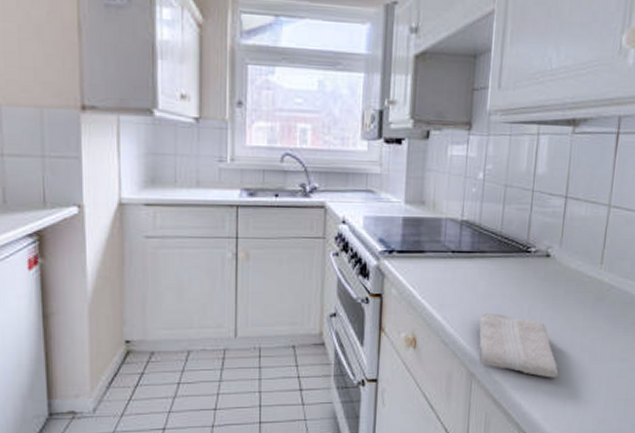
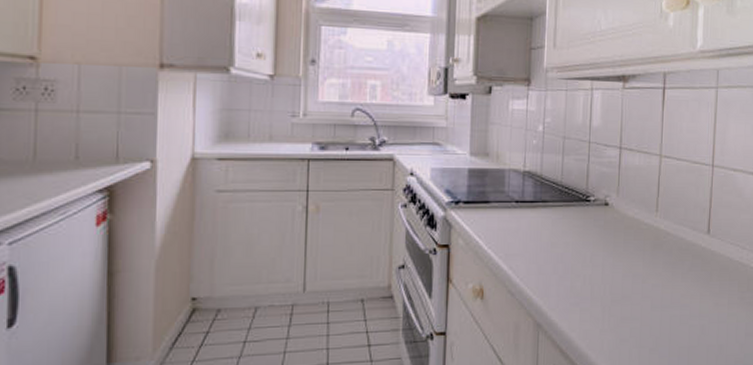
washcloth: present [478,312,559,378] -> none [544,261,623,327]

